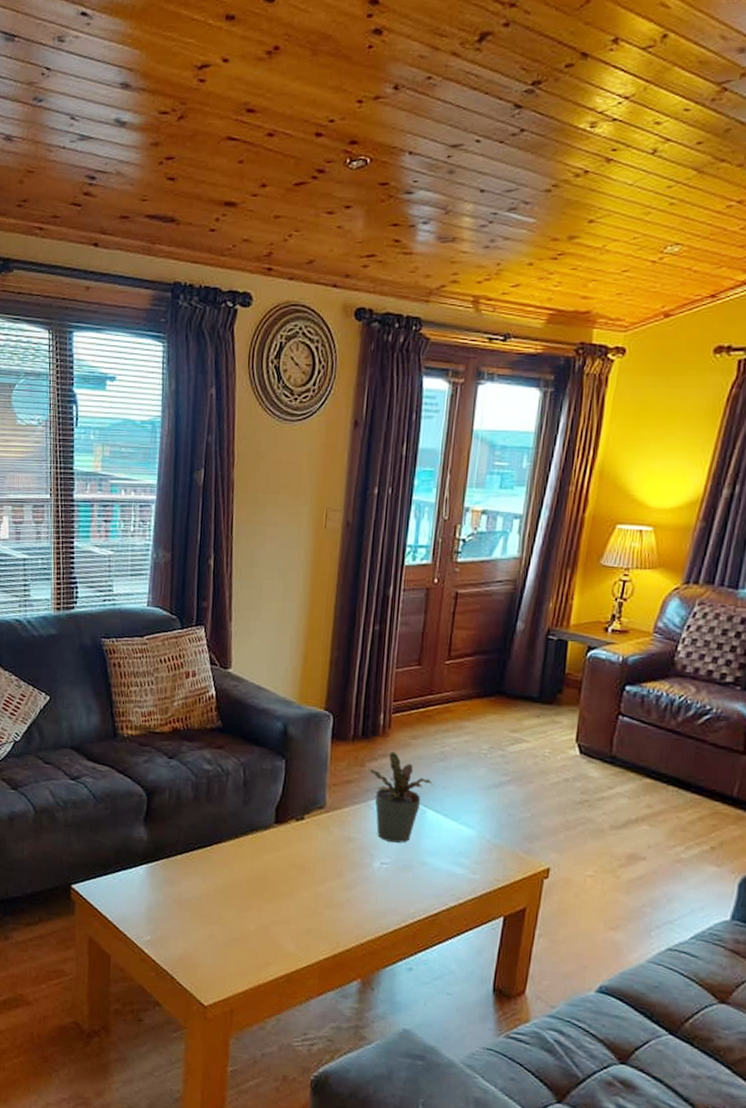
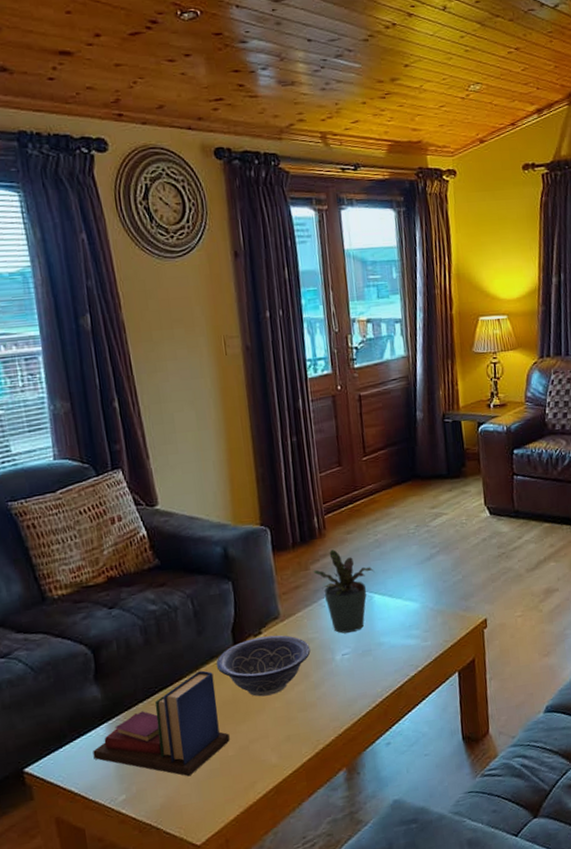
book: none [130,839,254,938] -> present [93,670,230,777]
decorative bowl: none [254,821,350,884] -> present [216,635,311,697]

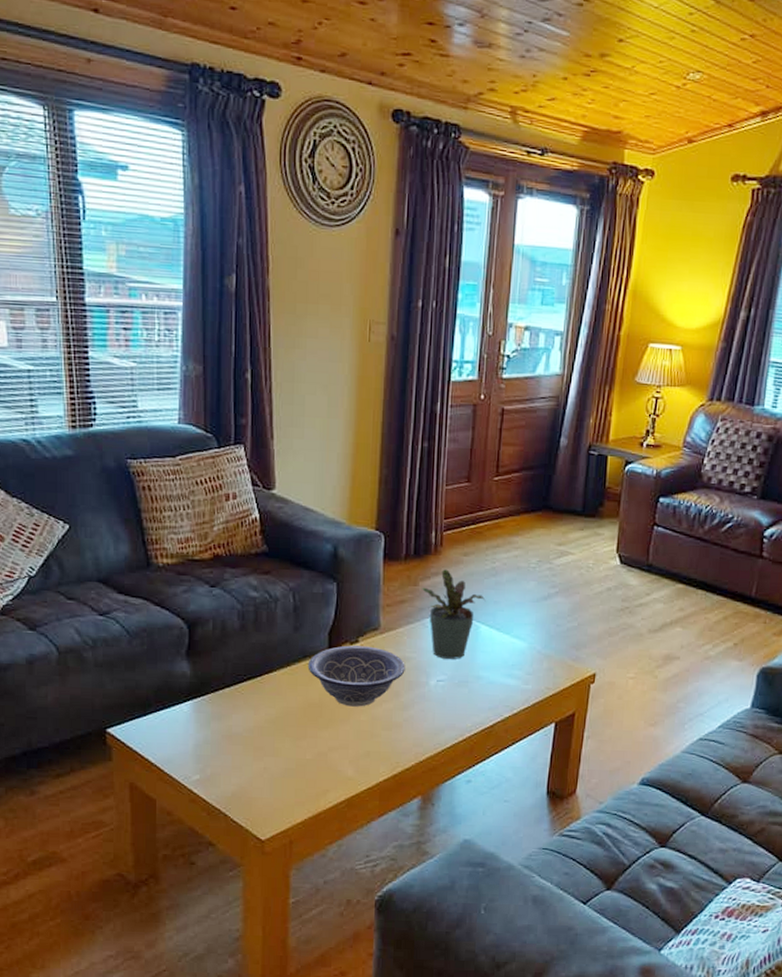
book: present [93,670,230,777] -> none [174,668,310,771]

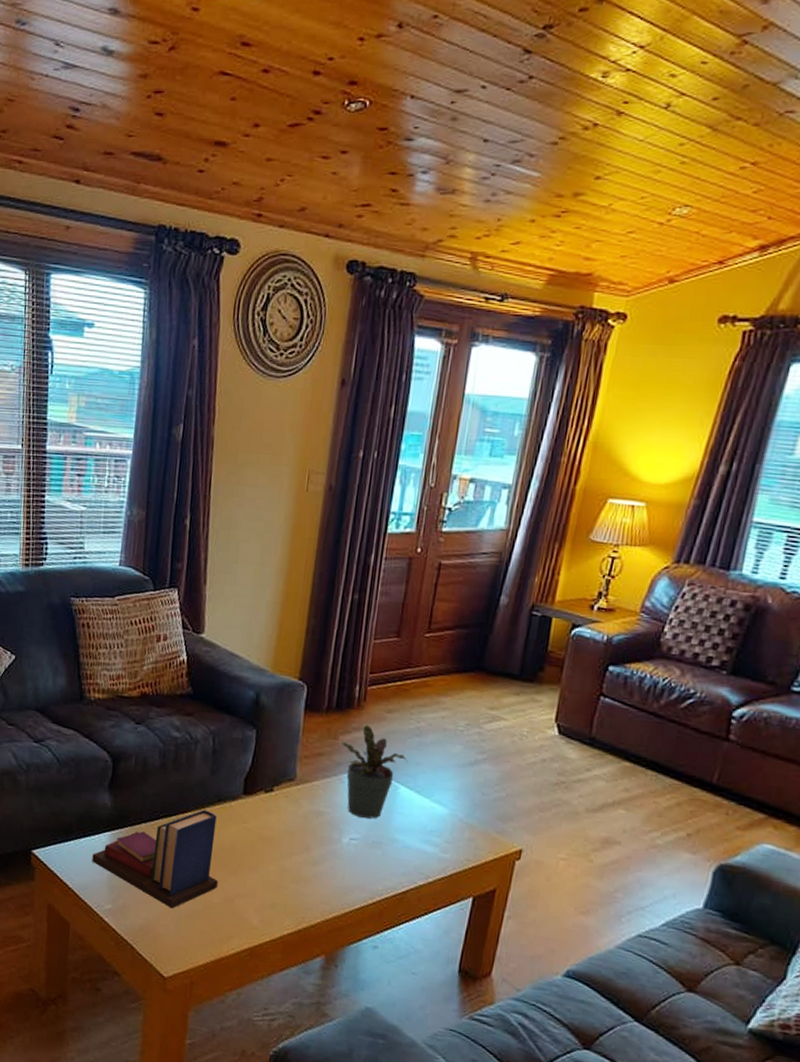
book: none [174,668,310,771] -> present [92,809,218,909]
decorative bowl: present [307,645,405,707] -> none [221,793,319,857]

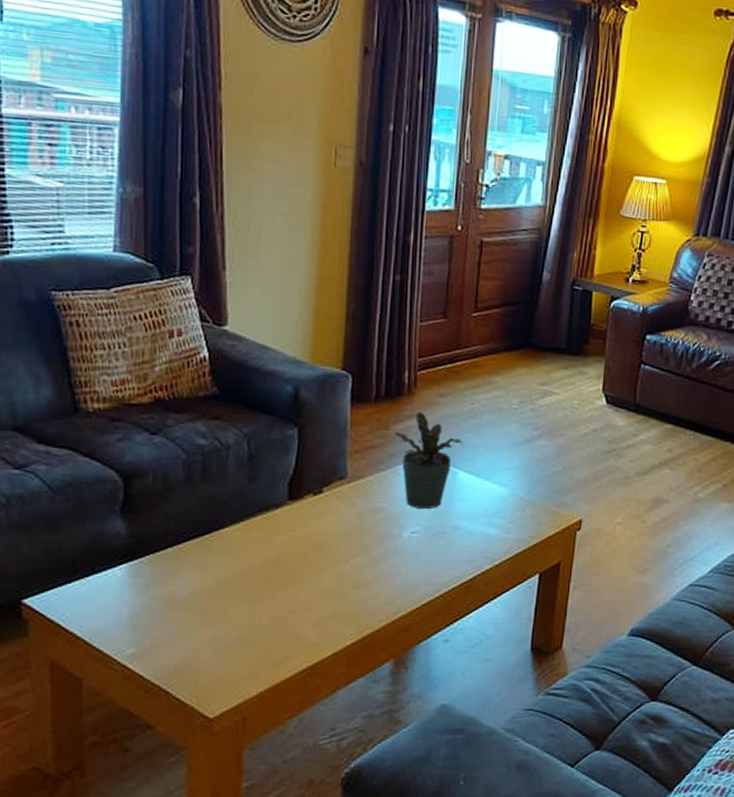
book: present [92,809,218,909] -> none [105,523,266,640]

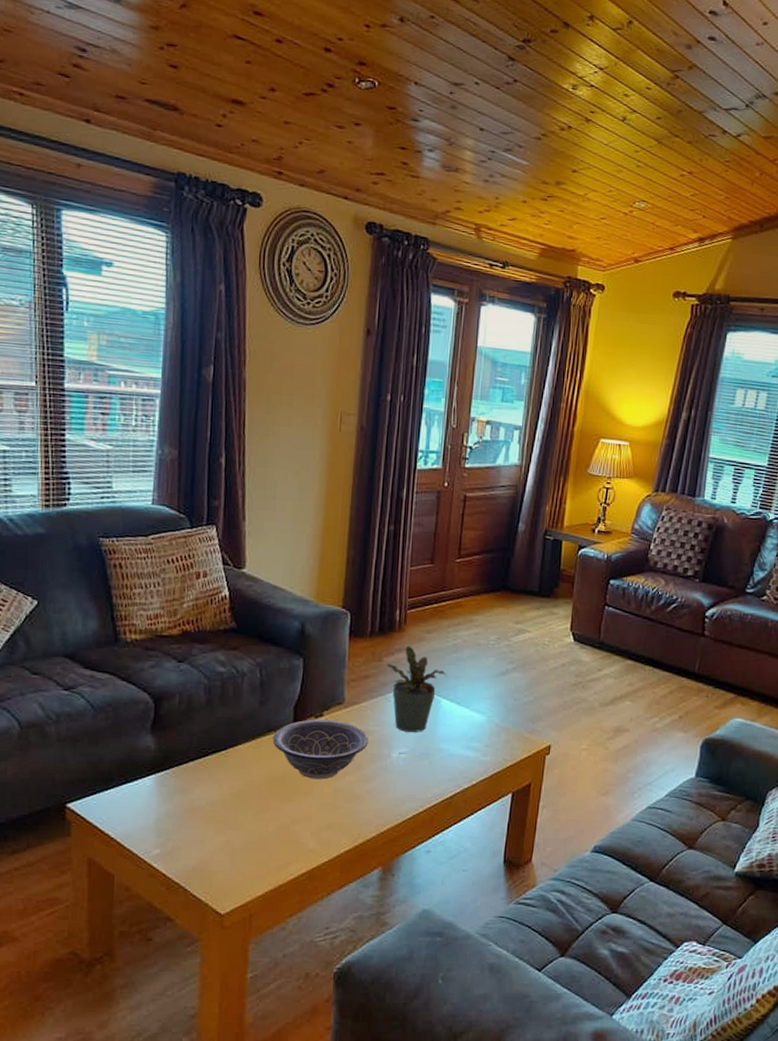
decorative bowl: none [264,496,376,564] -> present [272,719,369,779]

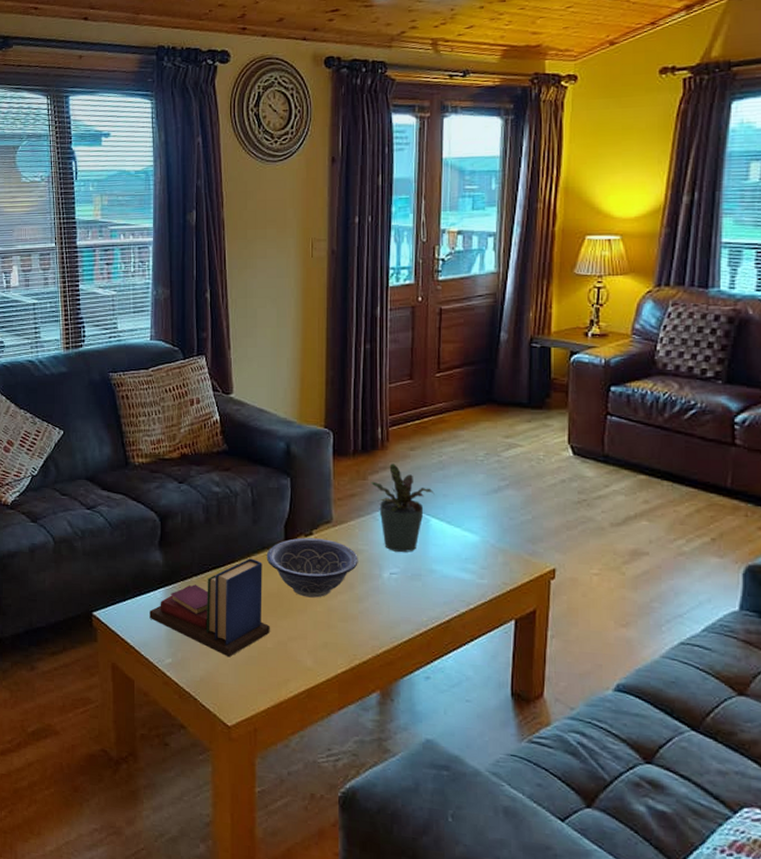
book: none [136,741,272,844] -> present [149,558,270,657]

